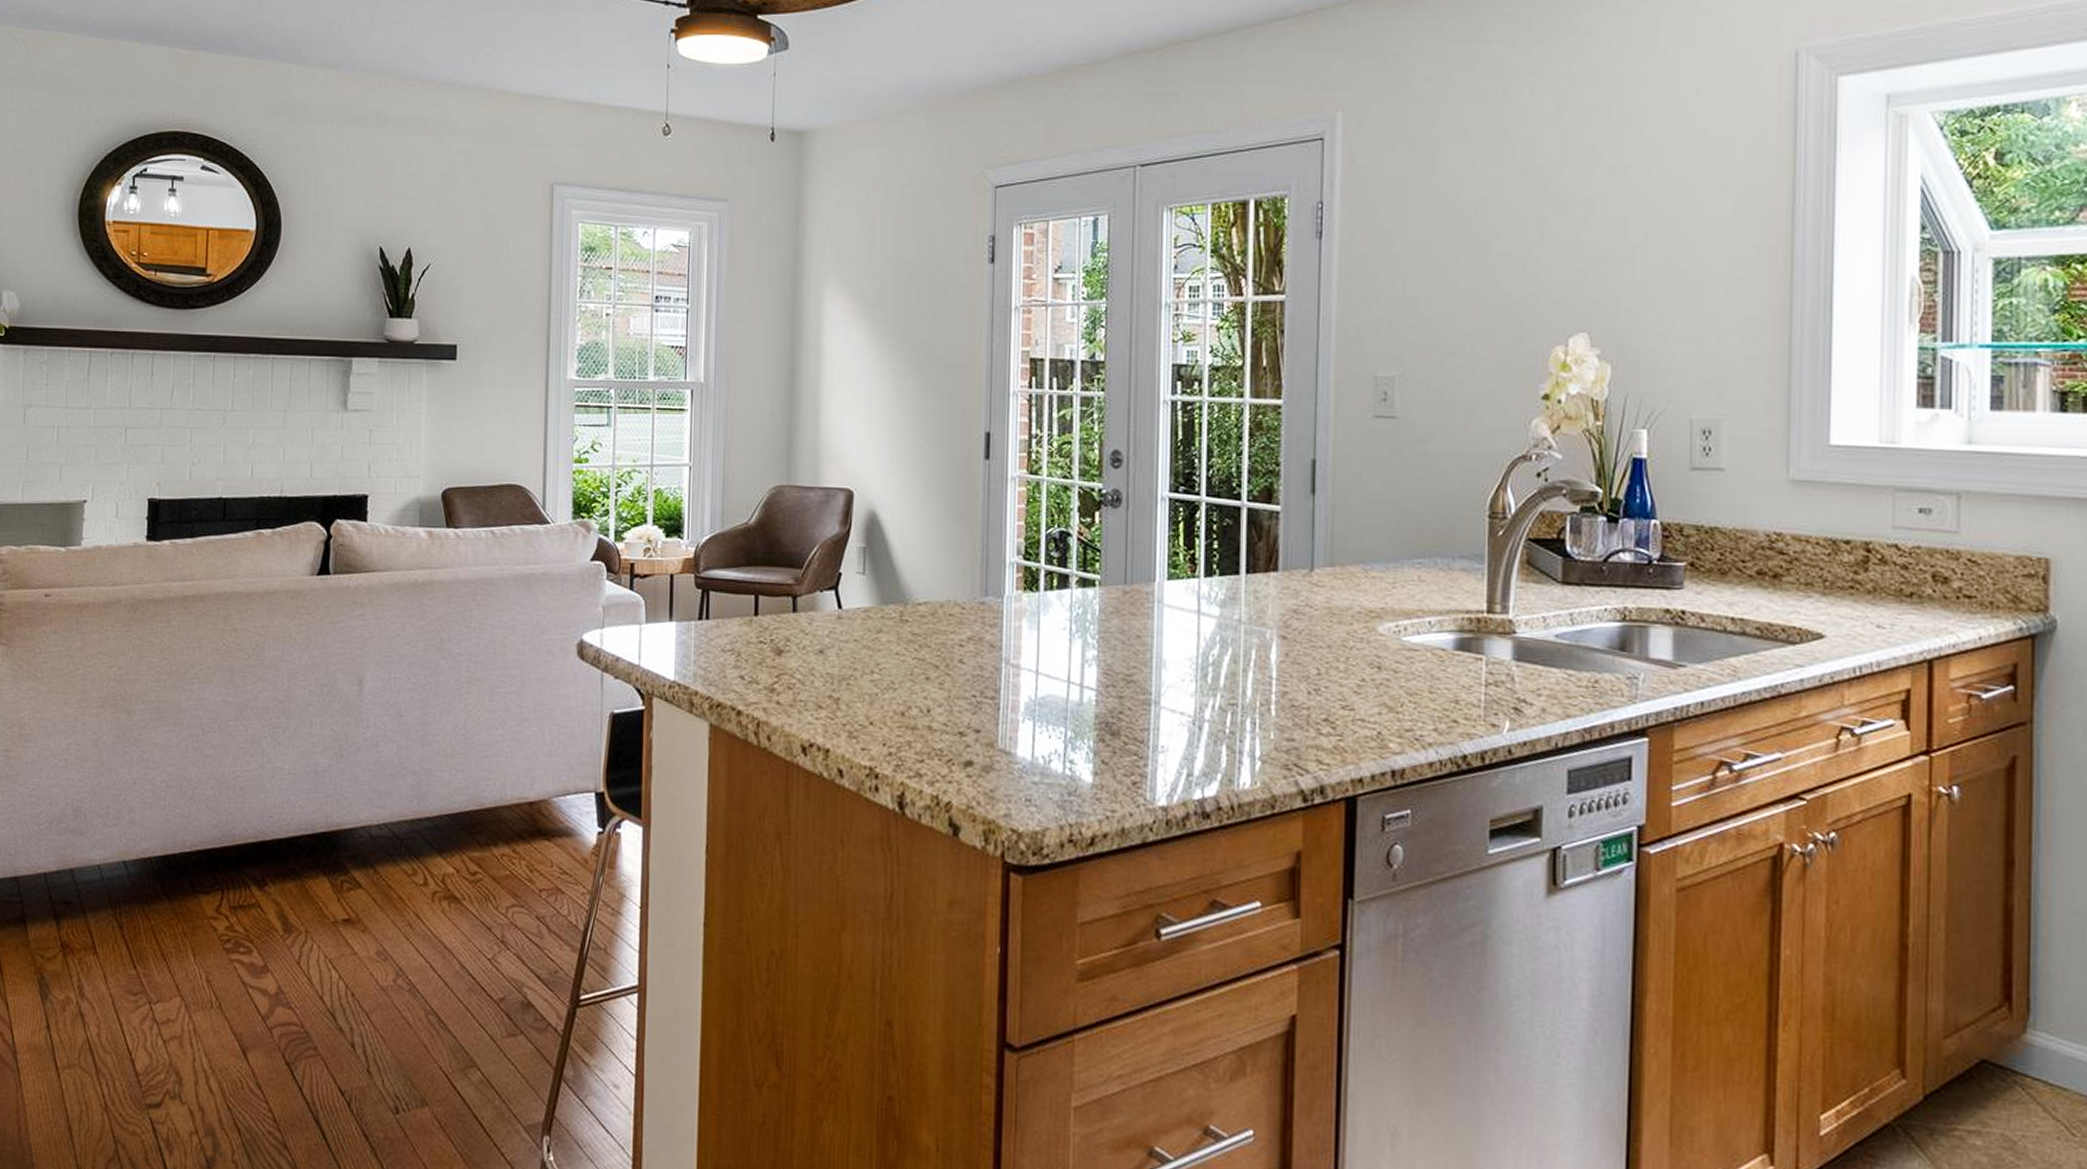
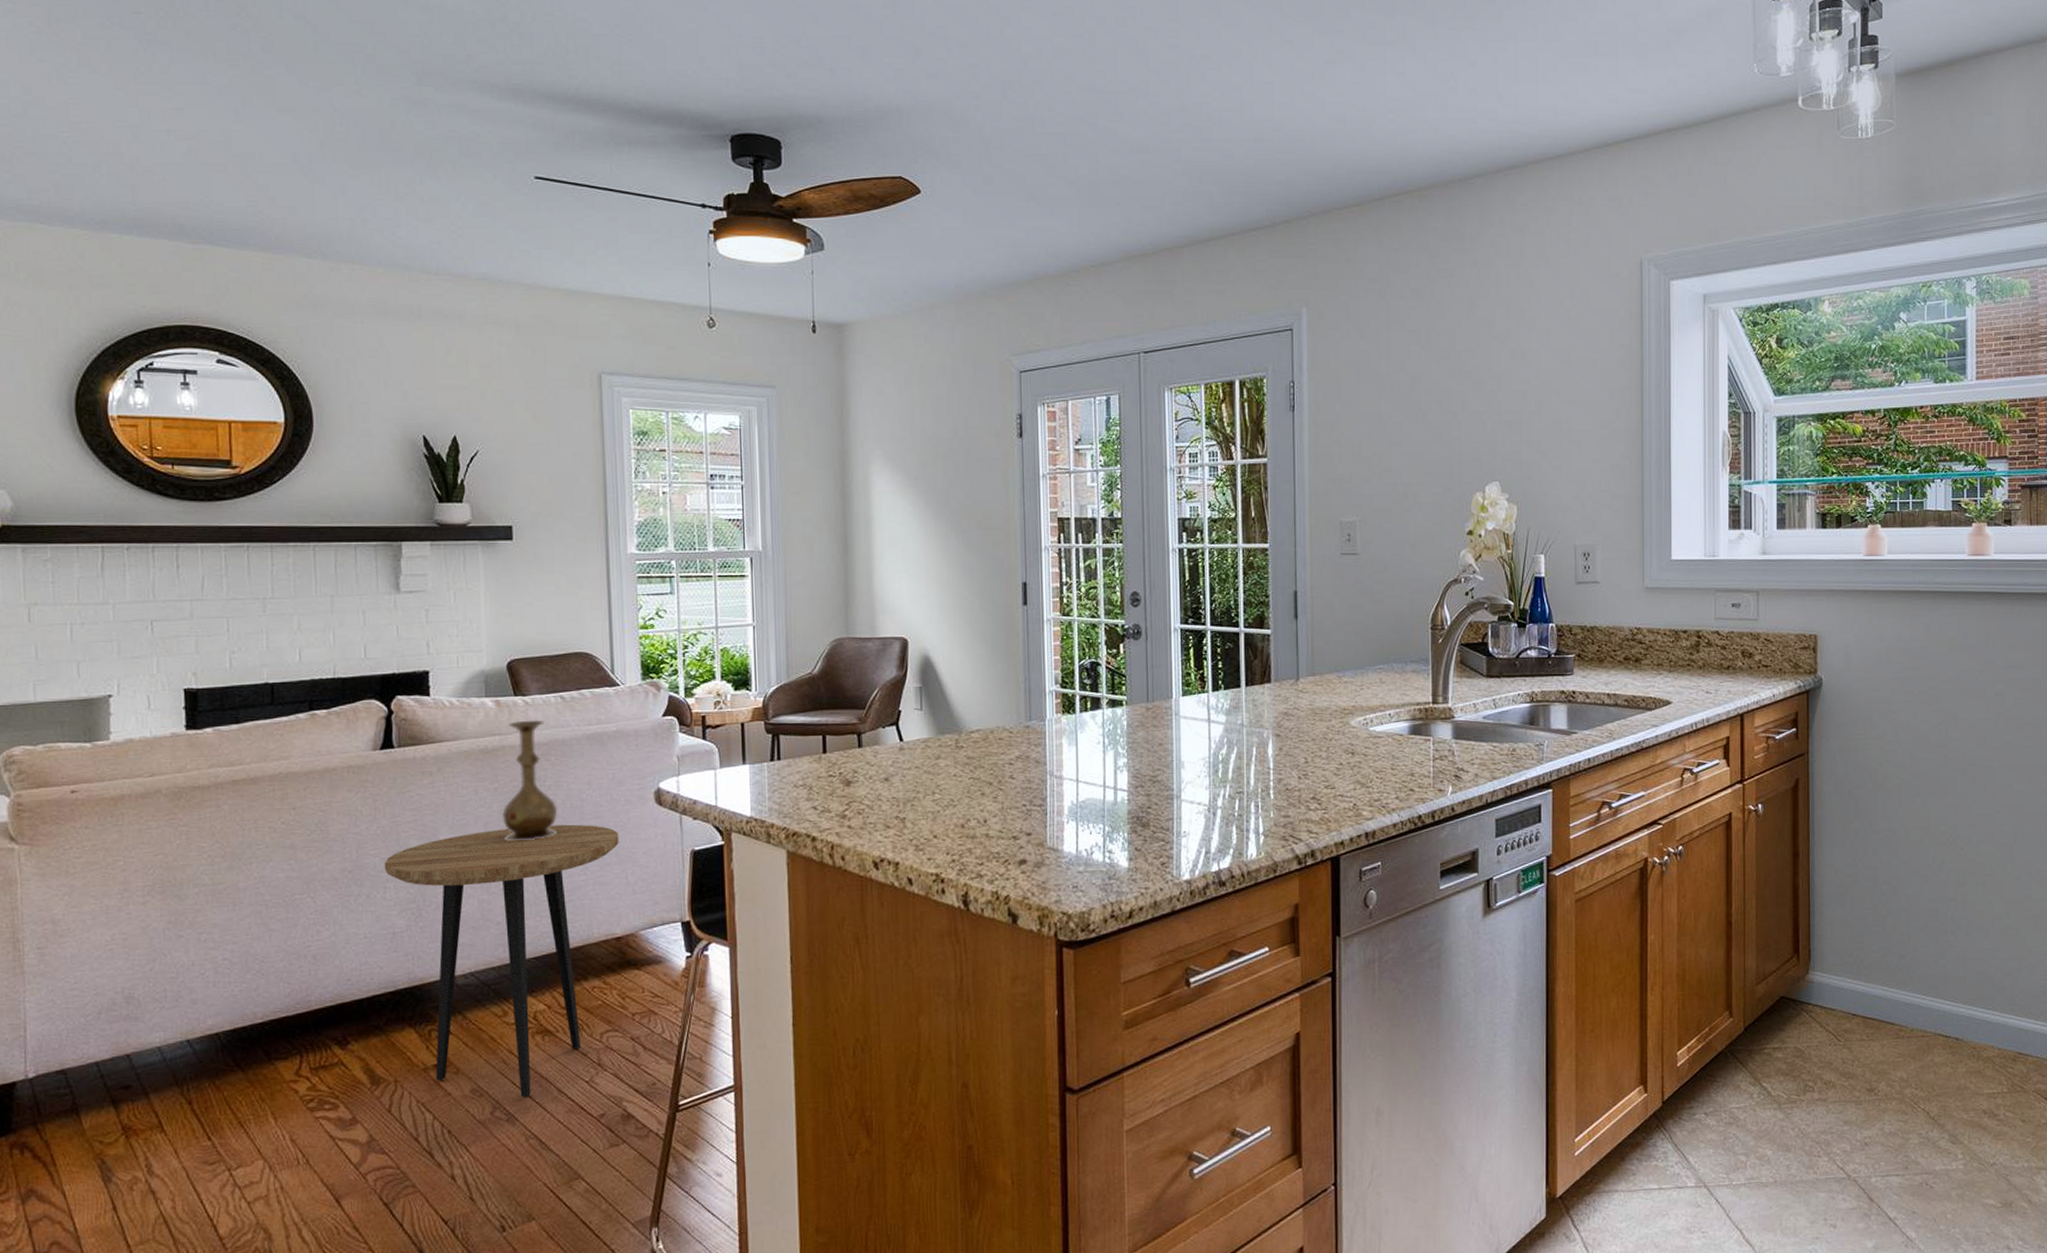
side table: none [312,670,539,969] -> present [384,824,619,1098]
vase: none [426,554,481,686] -> present [502,720,558,842]

